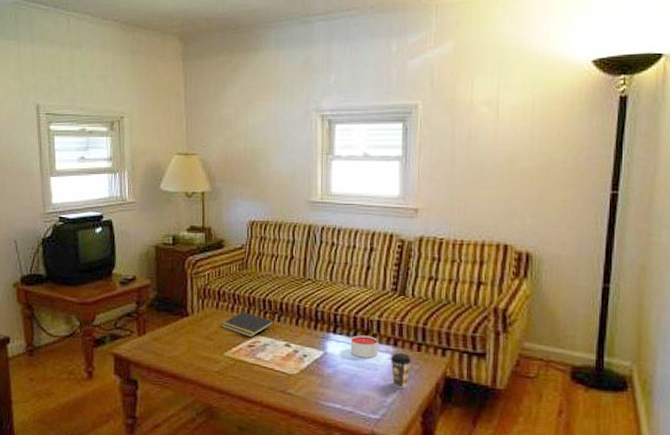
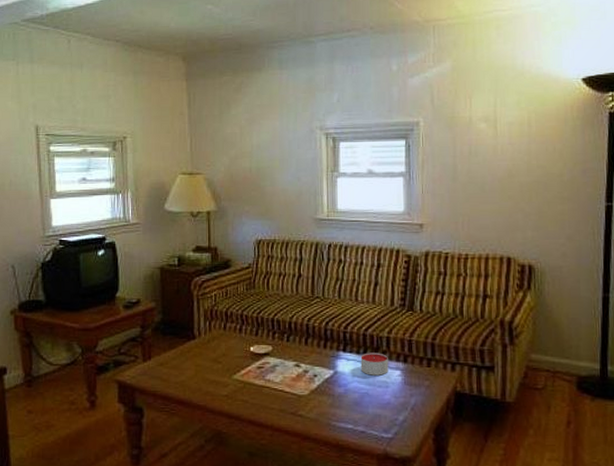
notepad: present [221,311,274,337] -> none [229,332,283,358]
coffee cup: present [390,353,411,388] -> none [401,370,421,405]

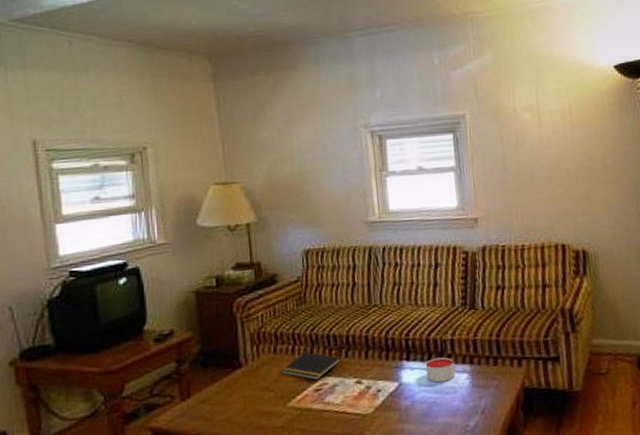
notepad: none [229,332,283,358] -> present [281,352,342,380]

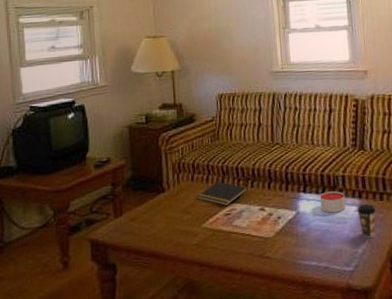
coffee cup: none [468,370,489,409] -> present [357,204,376,238]

